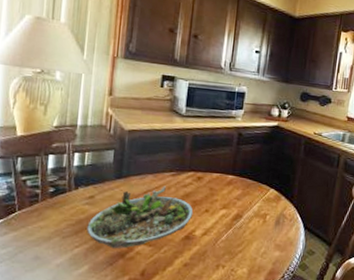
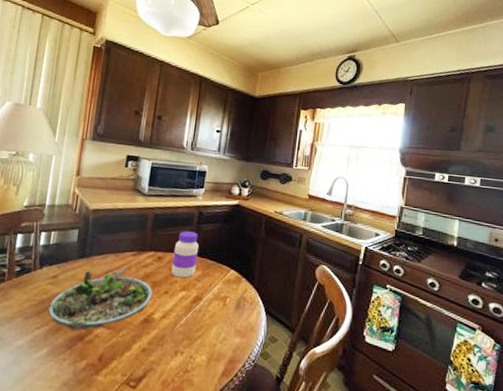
jar: none [211,152,238,197] -> present [171,231,199,278]

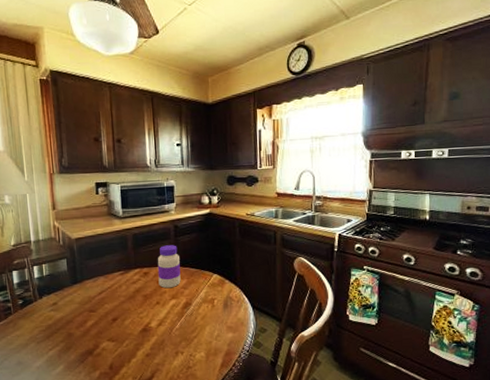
succulent planter: present [48,265,153,331] -> none [56,285,146,348]

